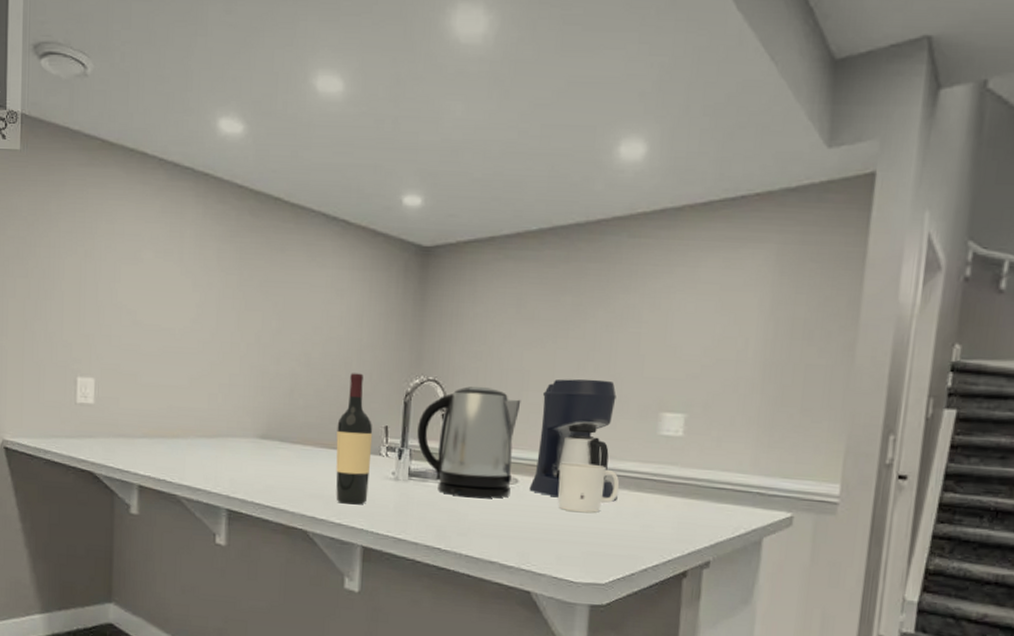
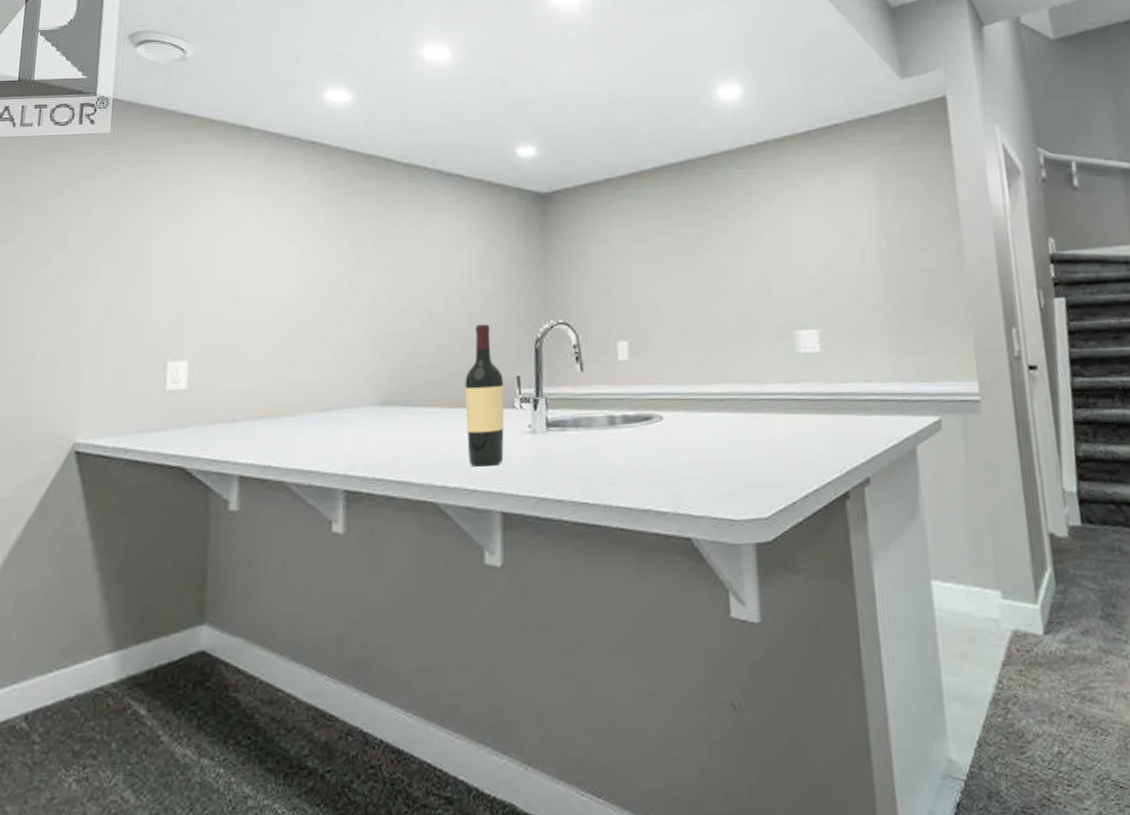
kettle: present [417,386,521,498] -> none [552,323,656,443]
coffee maker: present [529,379,618,501] -> none [675,304,766,431]
mug: present [557,462,620,513] -> none [703,390,767,444]

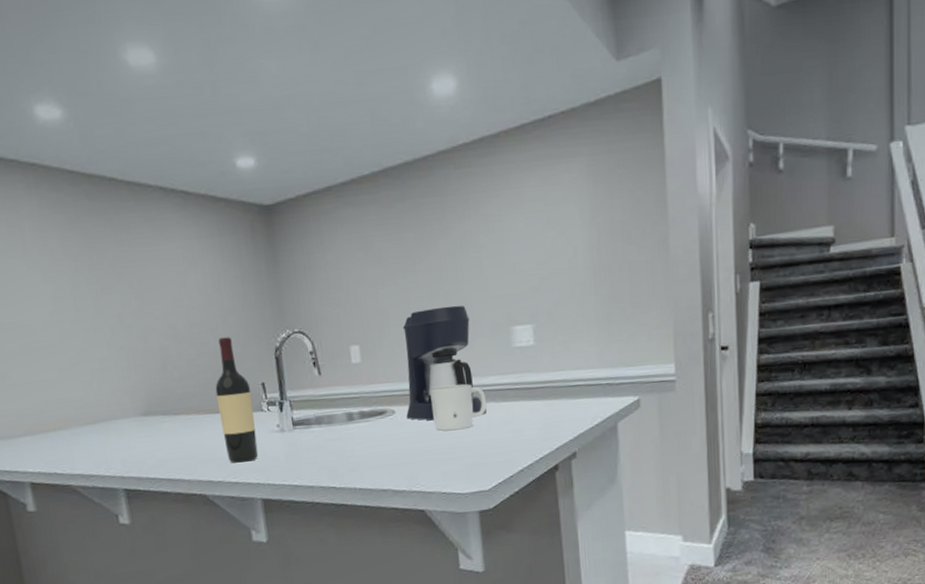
coffee maker: none [675,304,766,431] -> present [403,305,487,421]
mug: none [703,390,767,444] -> present [430,384,487,431]

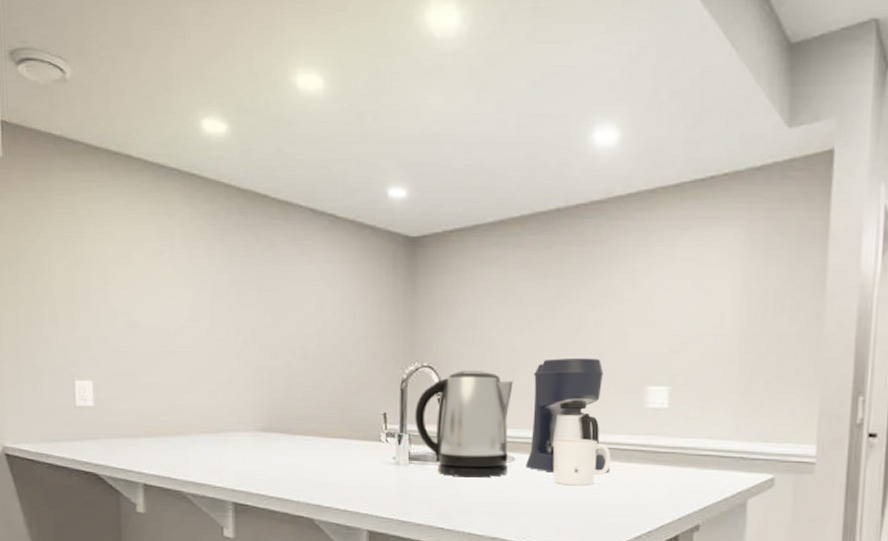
wine bottle: present [215,337,259,463] -> none [337,363,372,491]
kettle: none [292,329,390,437] -> present [415,369,513,477]

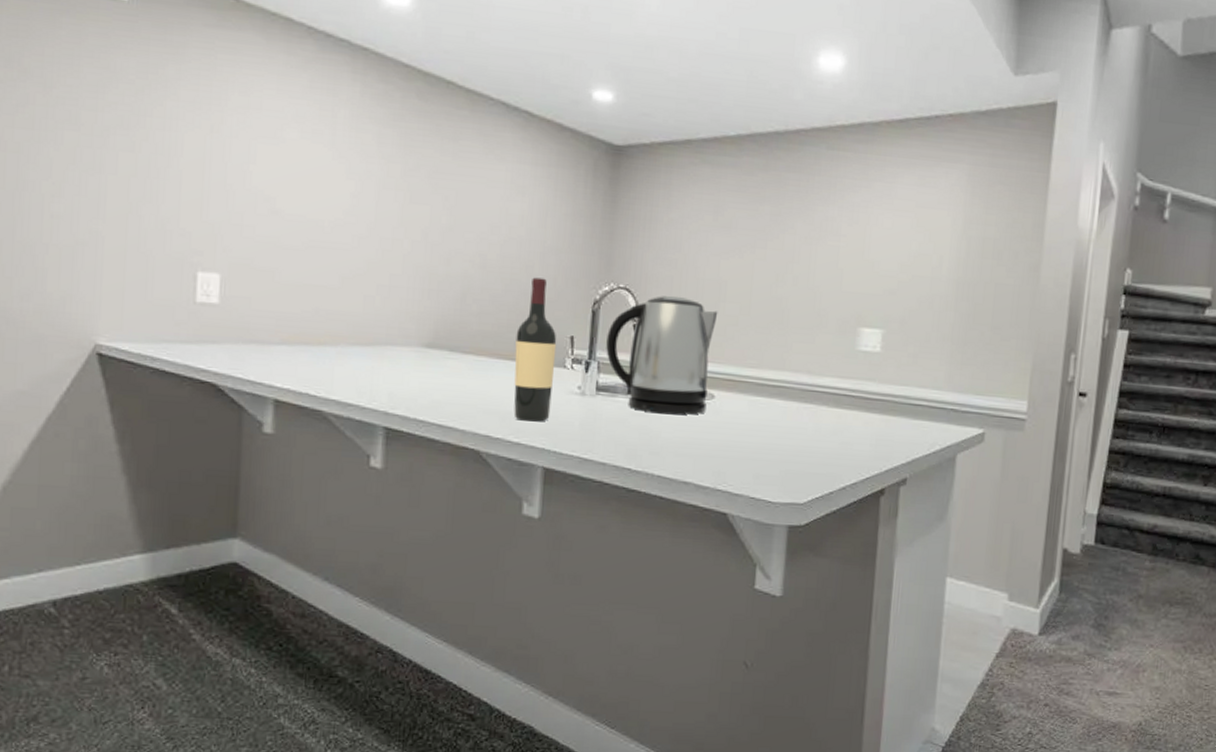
wine bottle: none [337,363,372,491] -> present [513,277,557,422]
coffee maker: present [526,357,610,473] -> none [726,290,816,417]
mug: present [553,438,611,486] -> none [755,377,819,430]

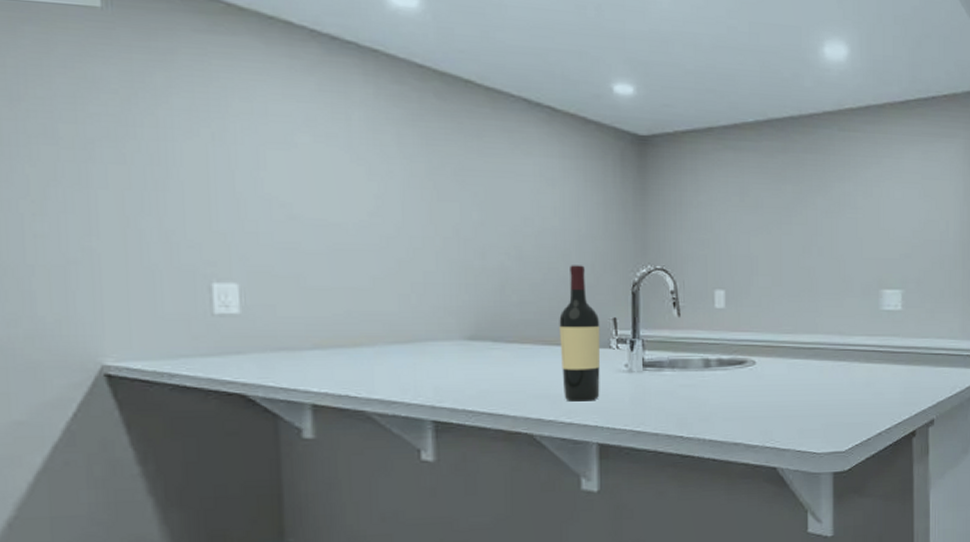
kettle: present [606,295,718,415] -> none [649,273,752,383]

